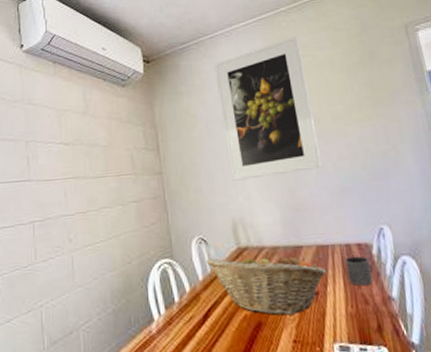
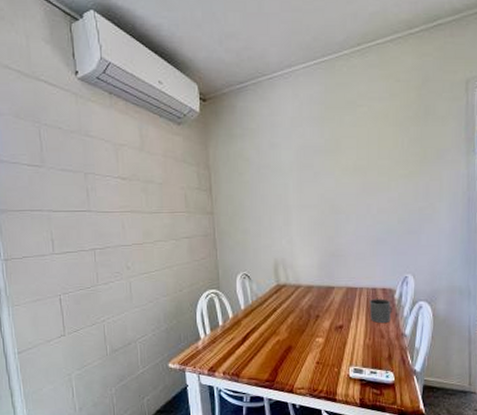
fruit basket: present [206,252,327,316] -> none [249,290,353,342]
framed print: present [214,36,323,181] -> none [270,84,362,225]

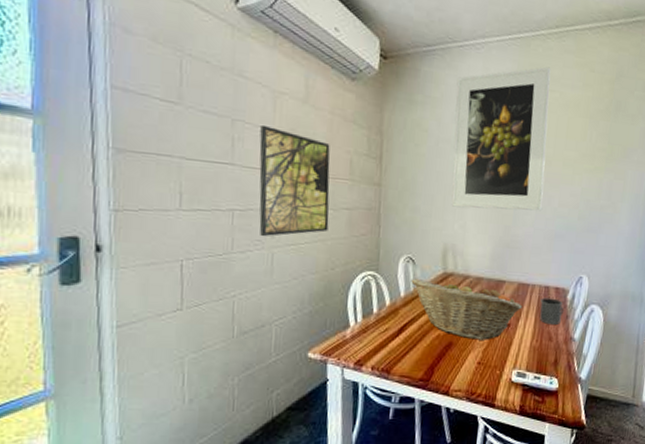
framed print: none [108,174,173,269] -> present [259,124,330,237]
fruit basket: none [249,290,353,342] -> present [411,278,522,340]
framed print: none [270,84,362,225] -> present [451,66,551,211]

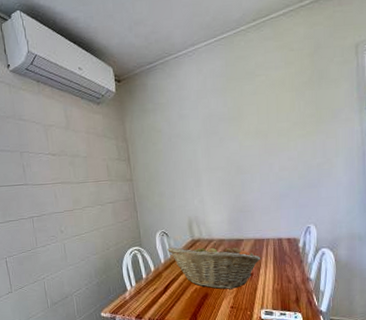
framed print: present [259,124,330,237] -> none [40,151,100,233]
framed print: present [451,66,551,211] -> none [177,56,266,187]
mug: present [540,297,565,324] -> none [276,247,298,270]

